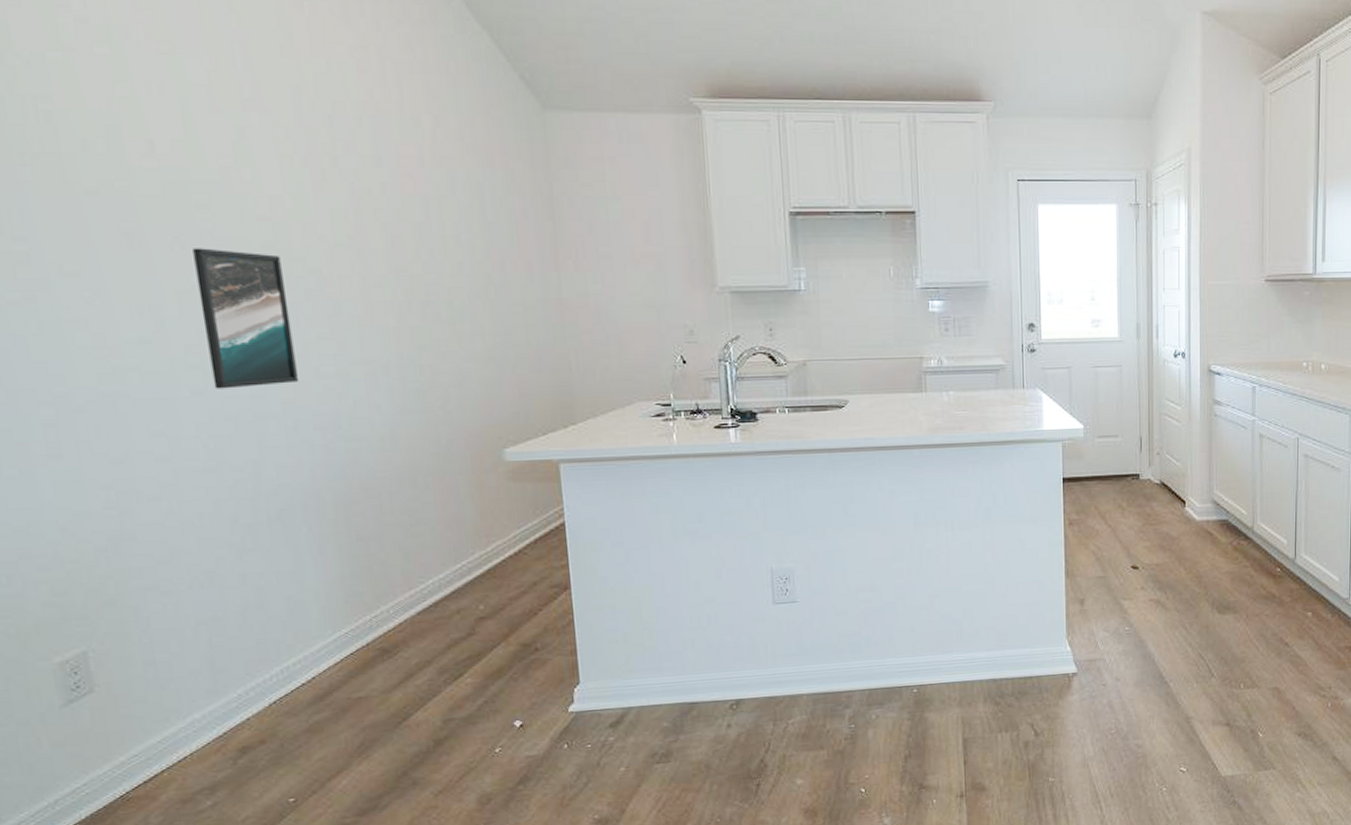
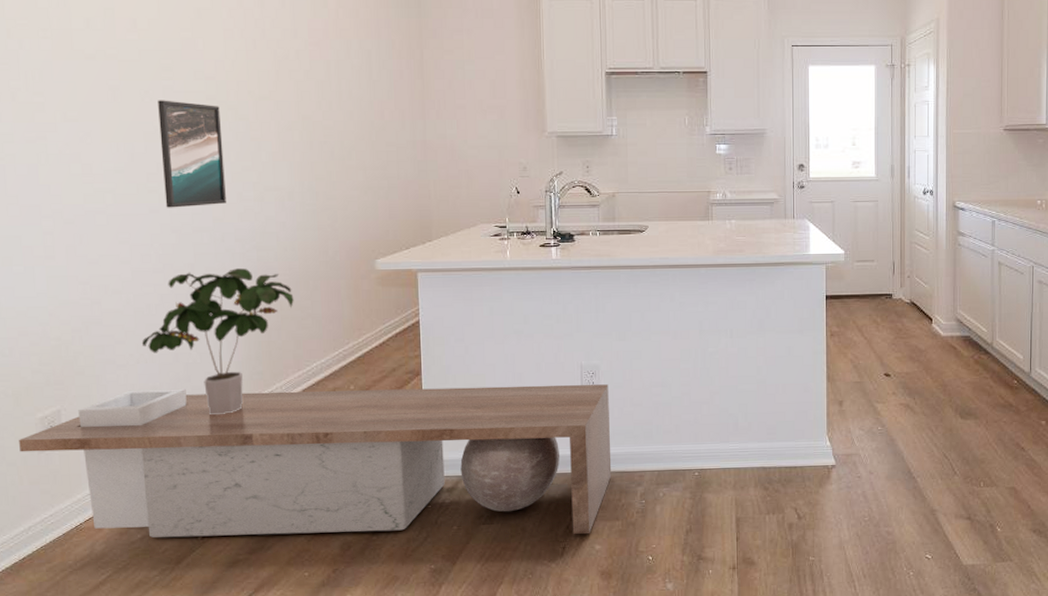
bench: none [31,591,814,804] -> present [19,384,612,538]
potted plant: none [193,464,398,649] -> present [141,268,294,415]

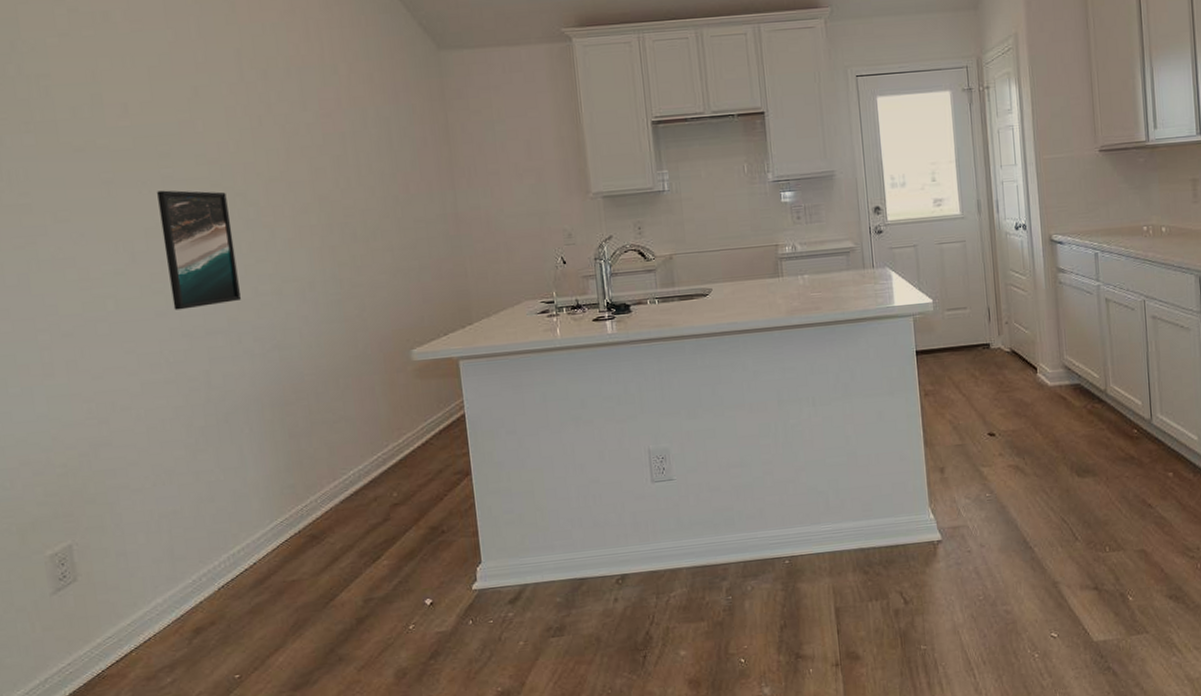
bench: present [19,384,612,538] -> none [28,469,693,680]
potted plant: present [141,268,294,415] -> none [157,370,324,538]

